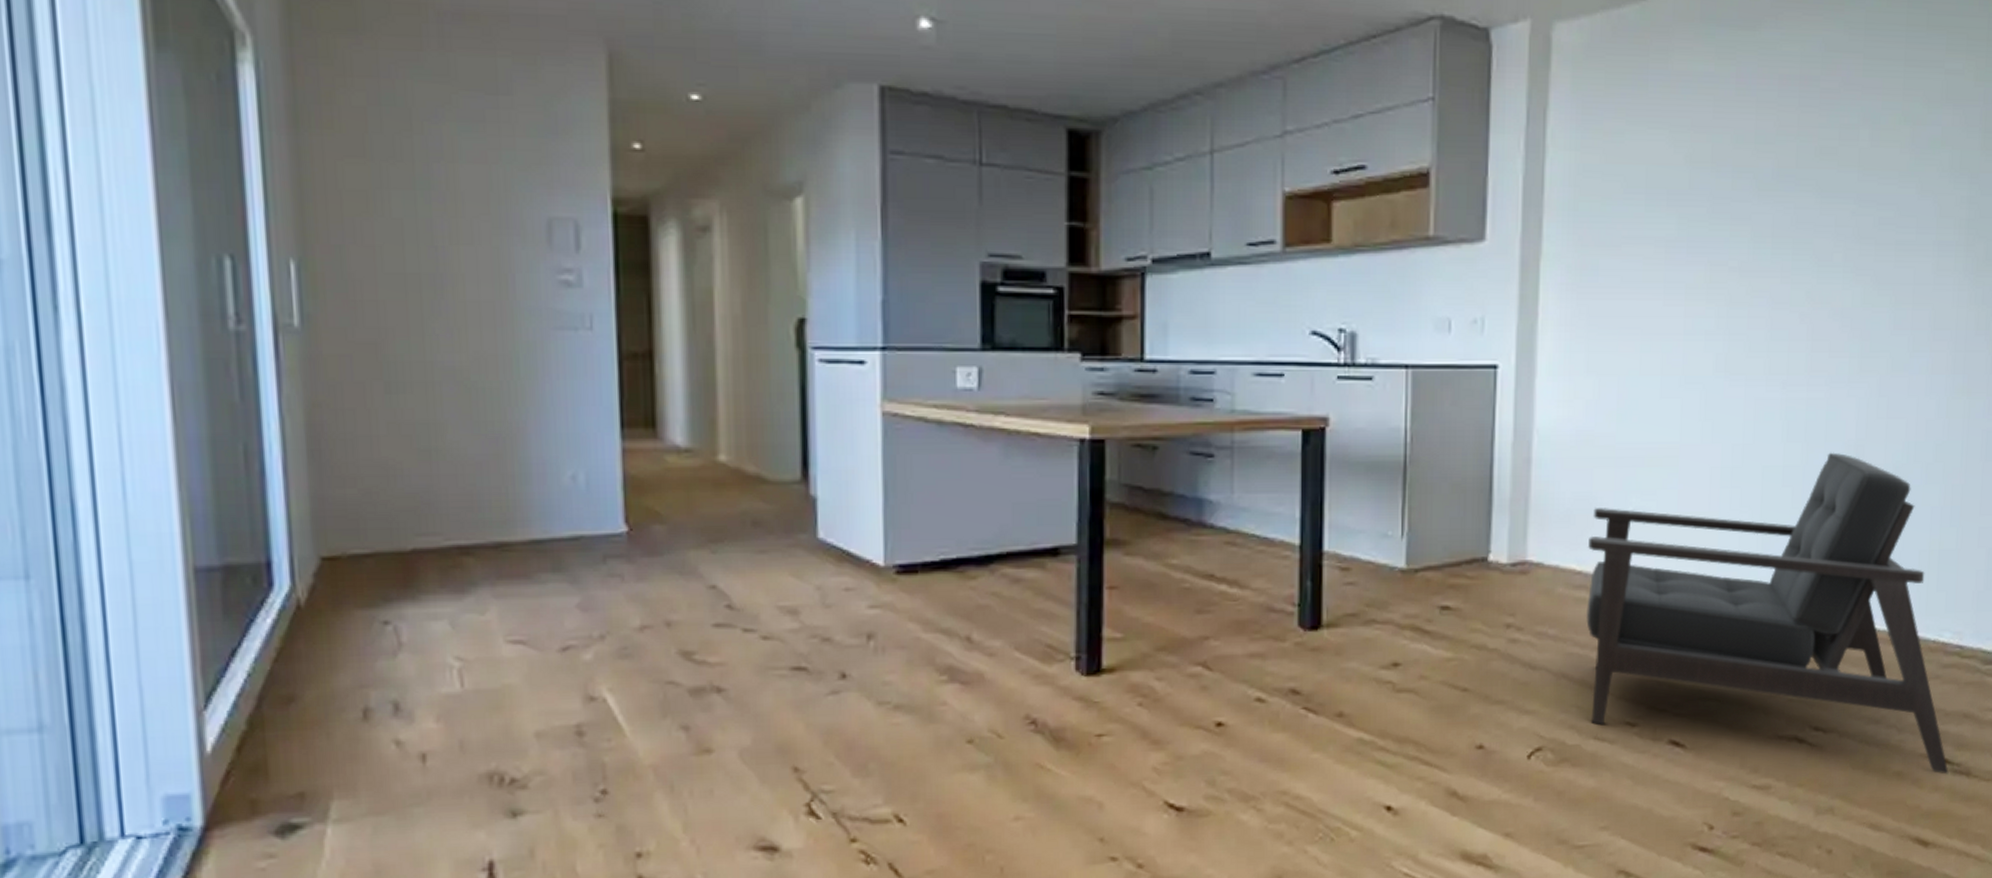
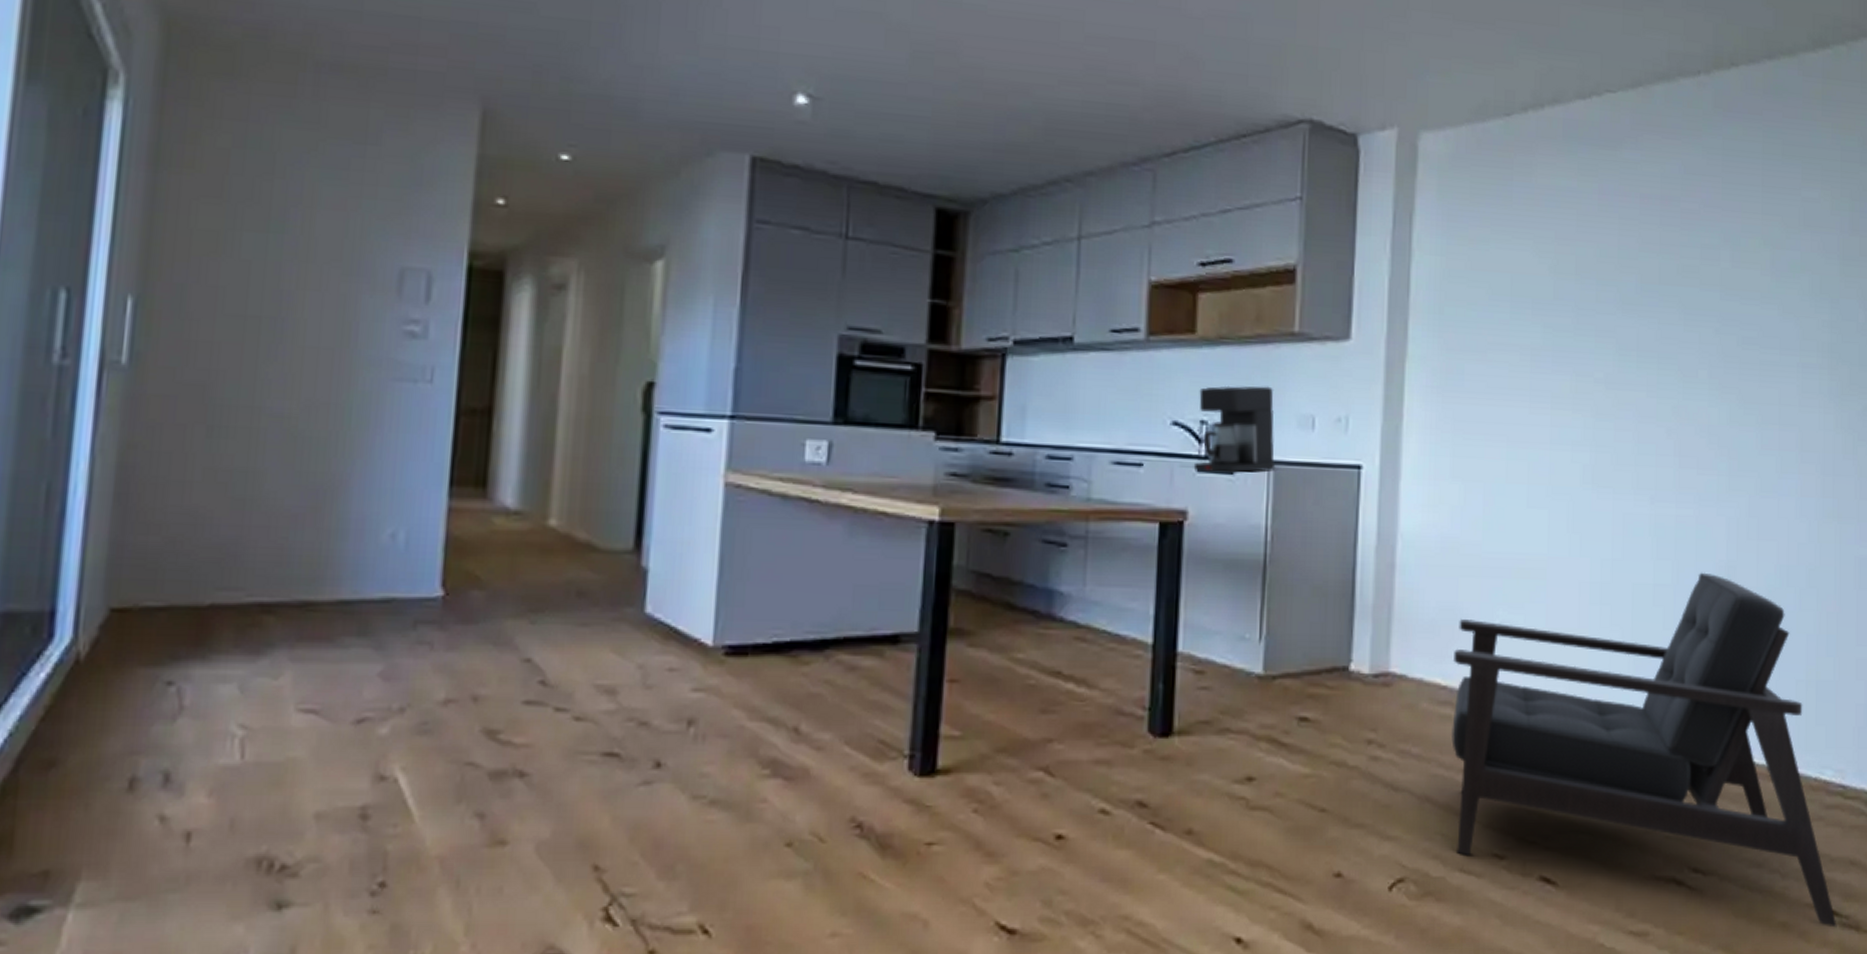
coffee maker: none [1333,291,1414,380] -> present [1193,385,1276,474]

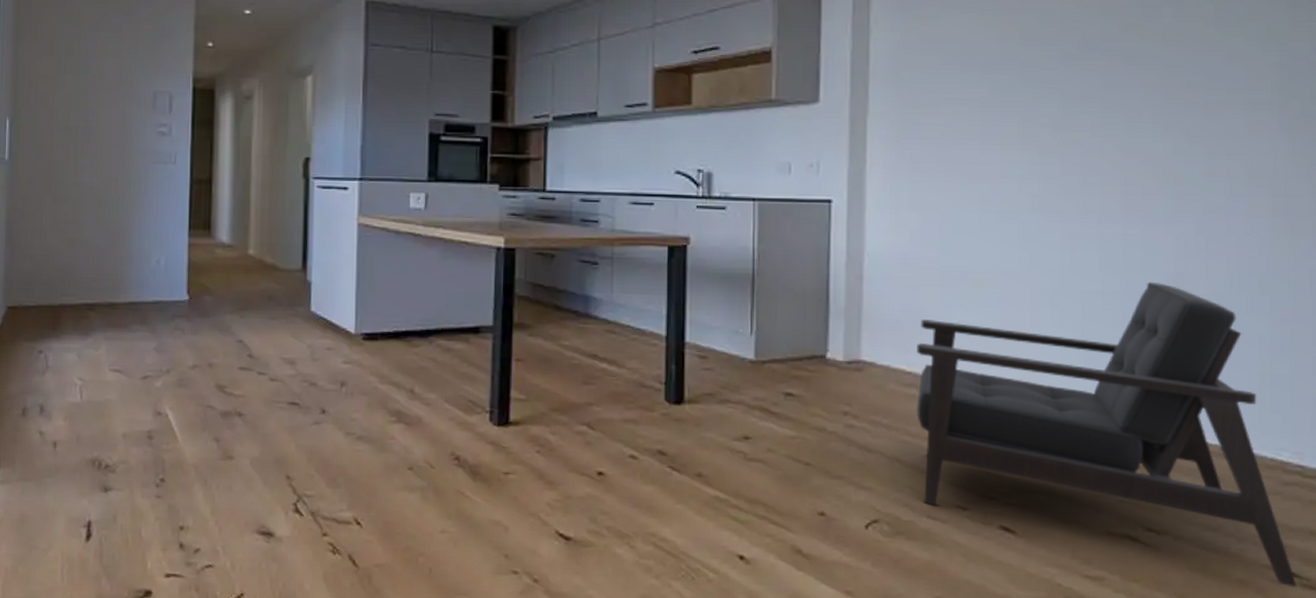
coffee maker: present [1193,385,1276,474] -> none [693,142,760,209]

